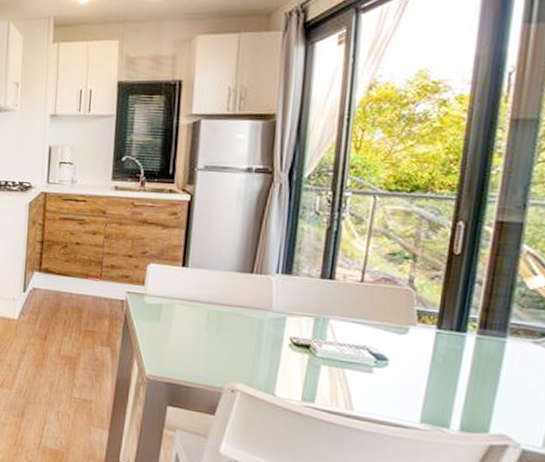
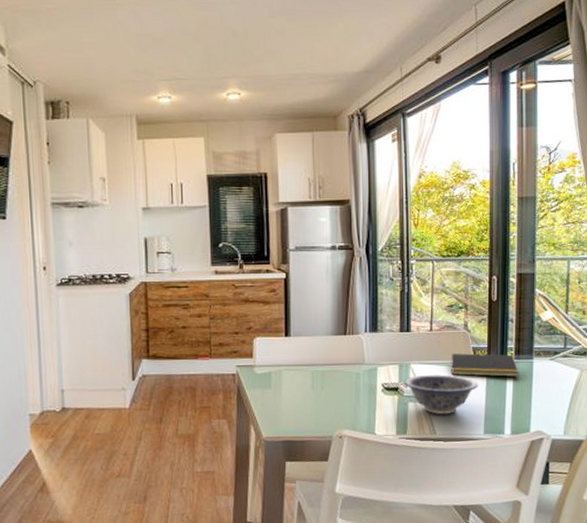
bowl: none [318,334,420,389] -> present [404,374,478,414]
notepad: none [383,314,482,359] -> present [450,353,519,377]

